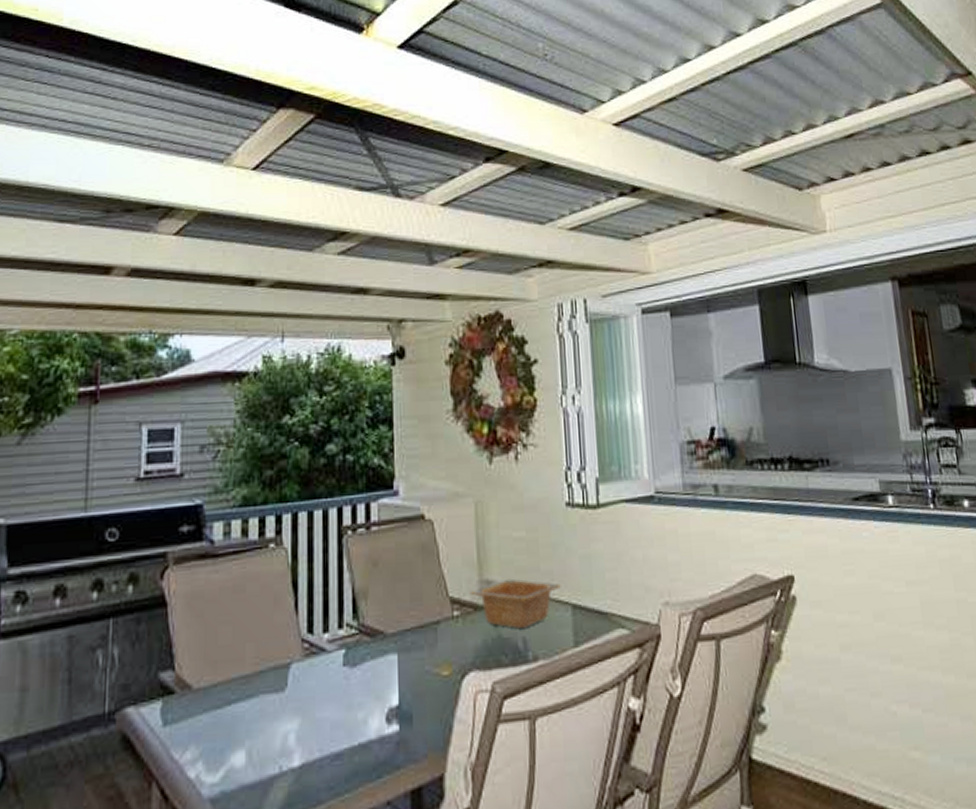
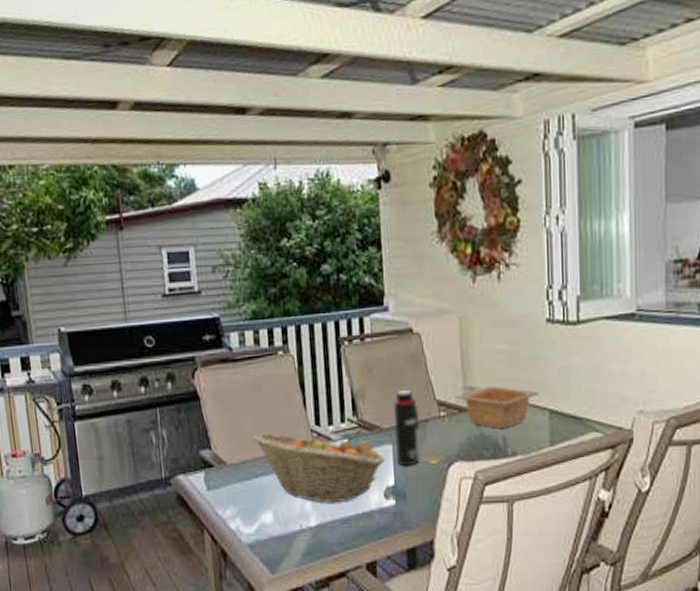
fruit basket: none [230,641,389,734] -> present [253,432,386,503]
water bottle: none [401,586,430,681] -> present [394,390,420,466]

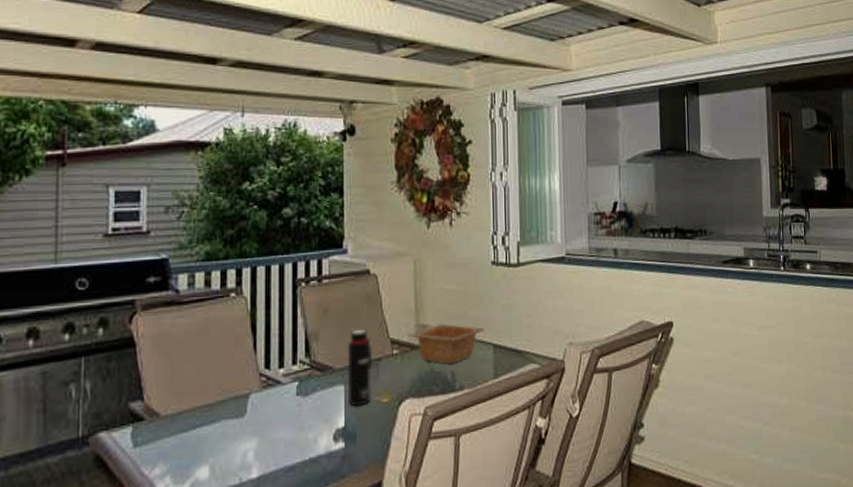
fruit basket: present [253,432,386,503] -> none [195,375,337,452]

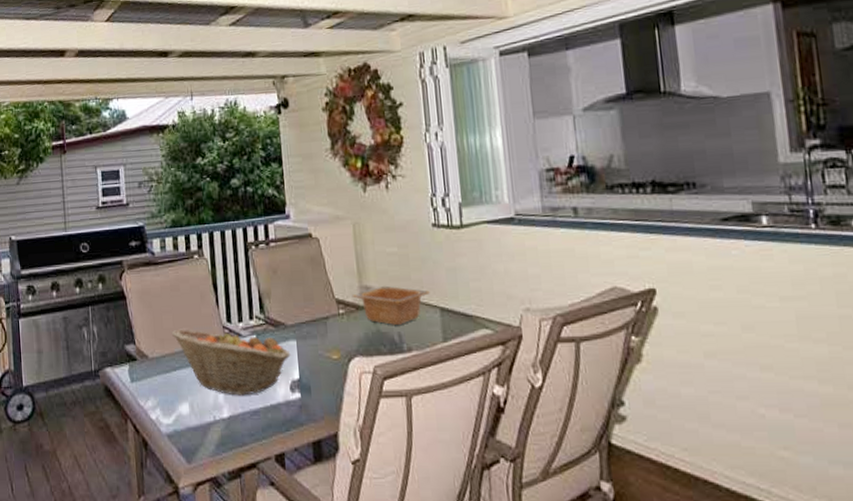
fruit basket: none [195,375,337,452] -> present [172,328,291,396]
water bottle: present [348,330,373,407] -> none [297,290,322,361]

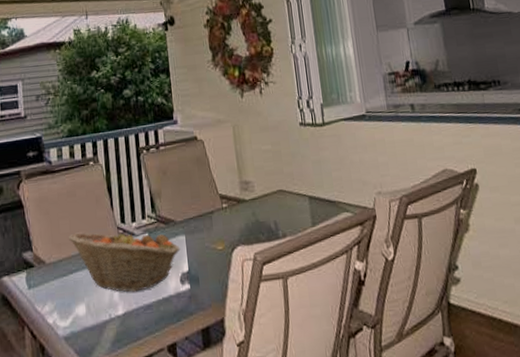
serving bowl: present [352,285,430,325] -> none [233,179,300,215]

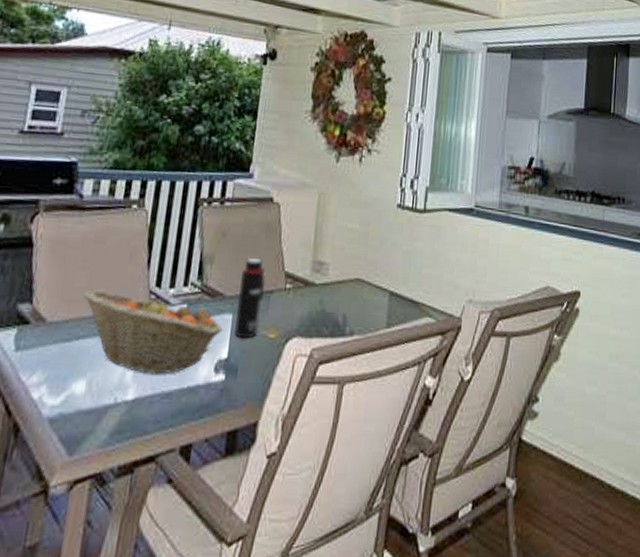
water bottle: none [185,187,208,254] -> present [235,258,266,339]

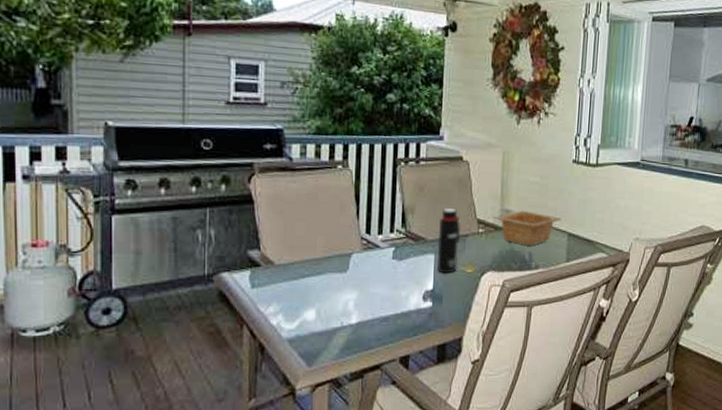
fruit basket: present [84,289,223,374] -> none [304,237,427,303]
serving bowl: none [303,262,383,306] -> present [492,210,562,245]

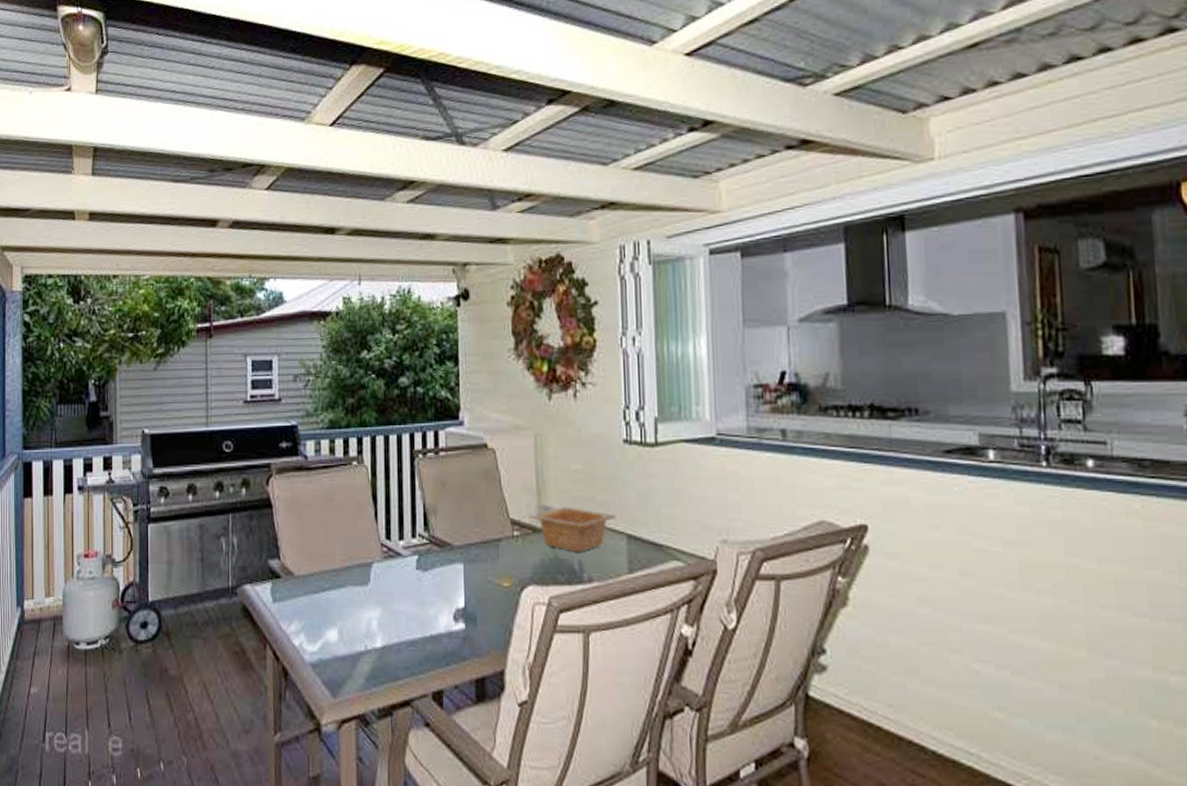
water bottle: present [437,208,461,274] -> none [466,507,492,588]

